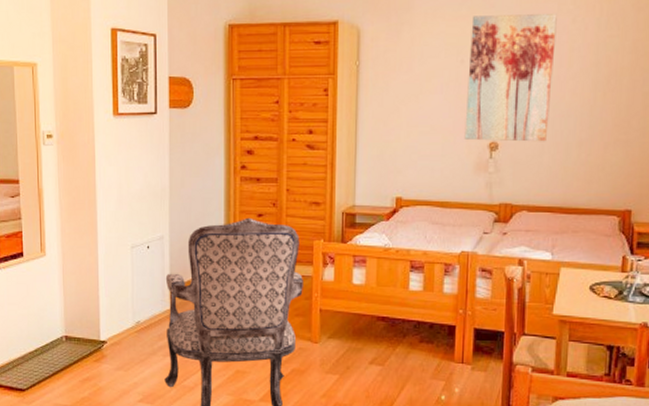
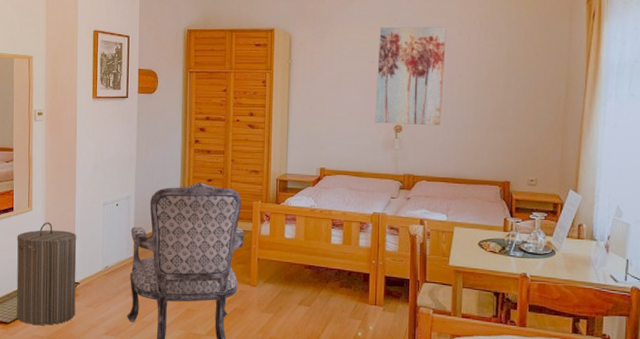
laundry hamper: none [29,269,103,392] -> present [16,222,77,325]

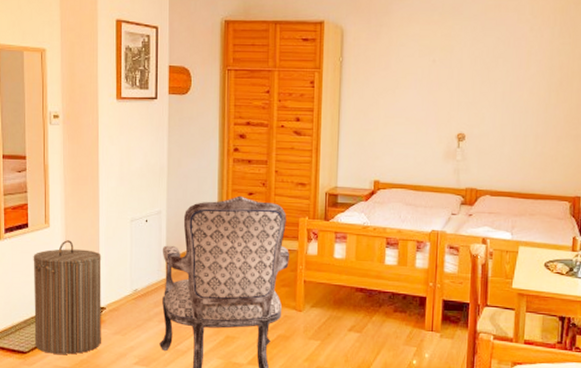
wall art: present [375,27,446,126] -> none [435,21,517,135]

